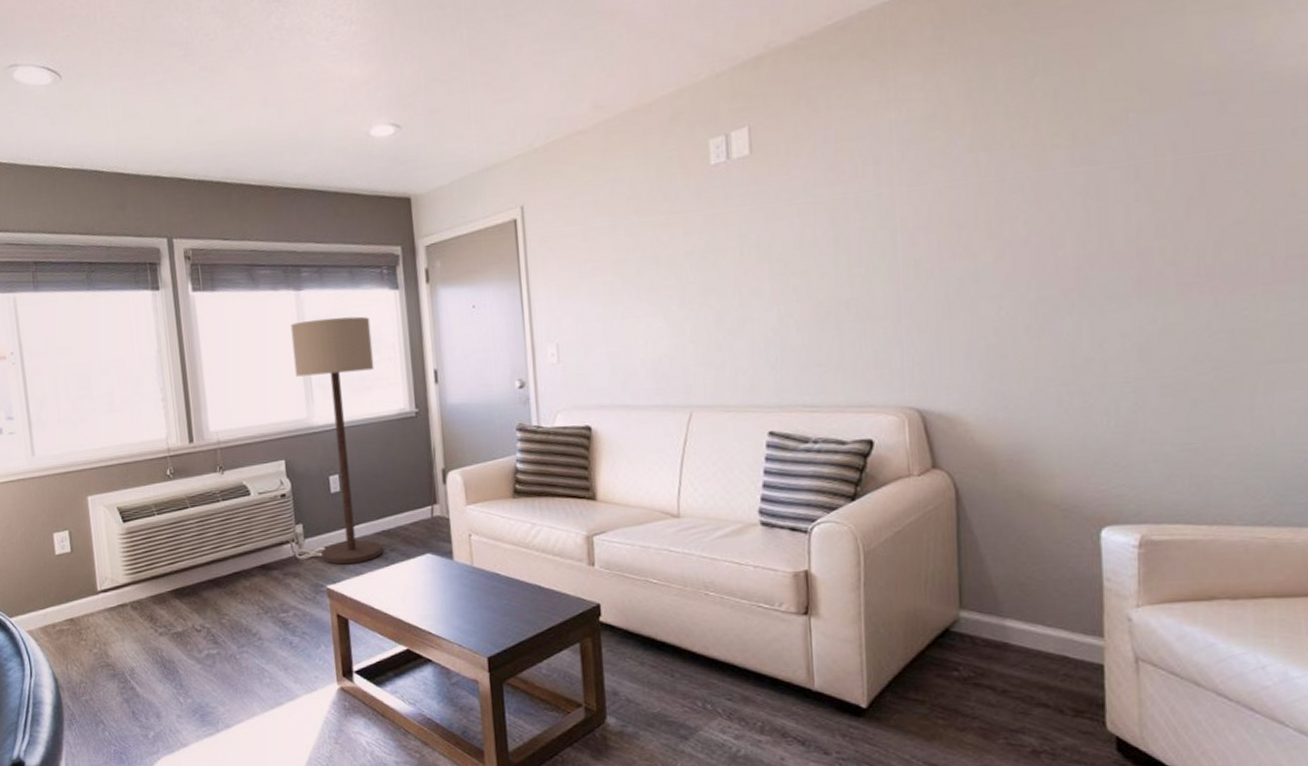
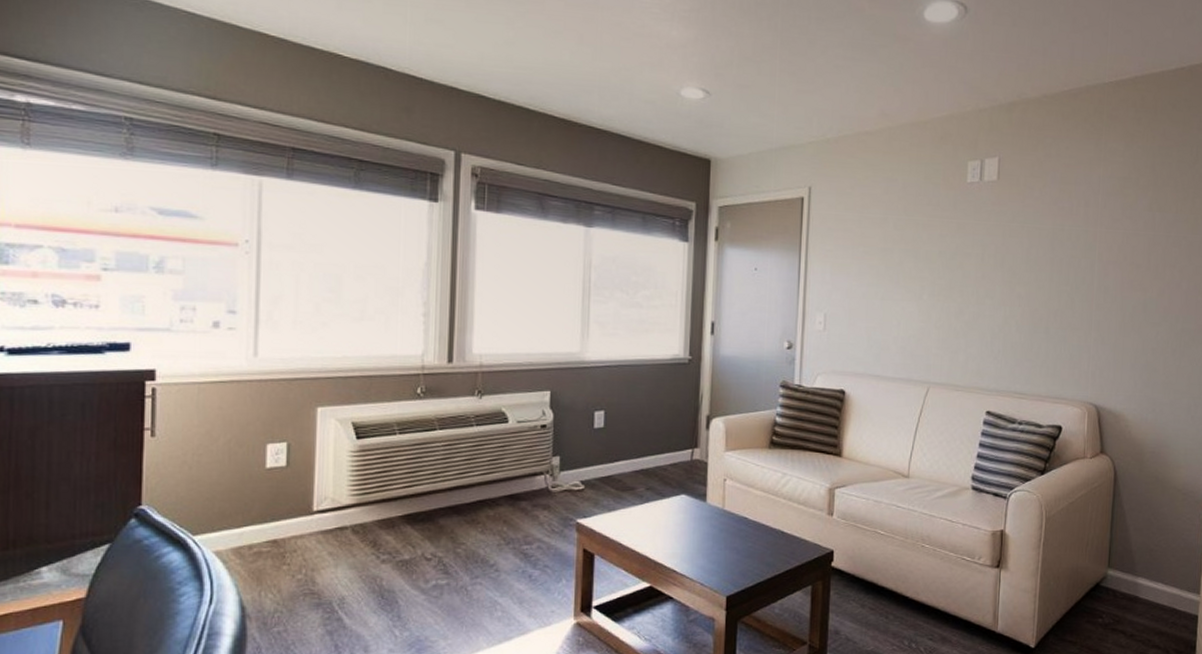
floor lamp: present [290,316,383,565] -> none [574,257,656,500]

